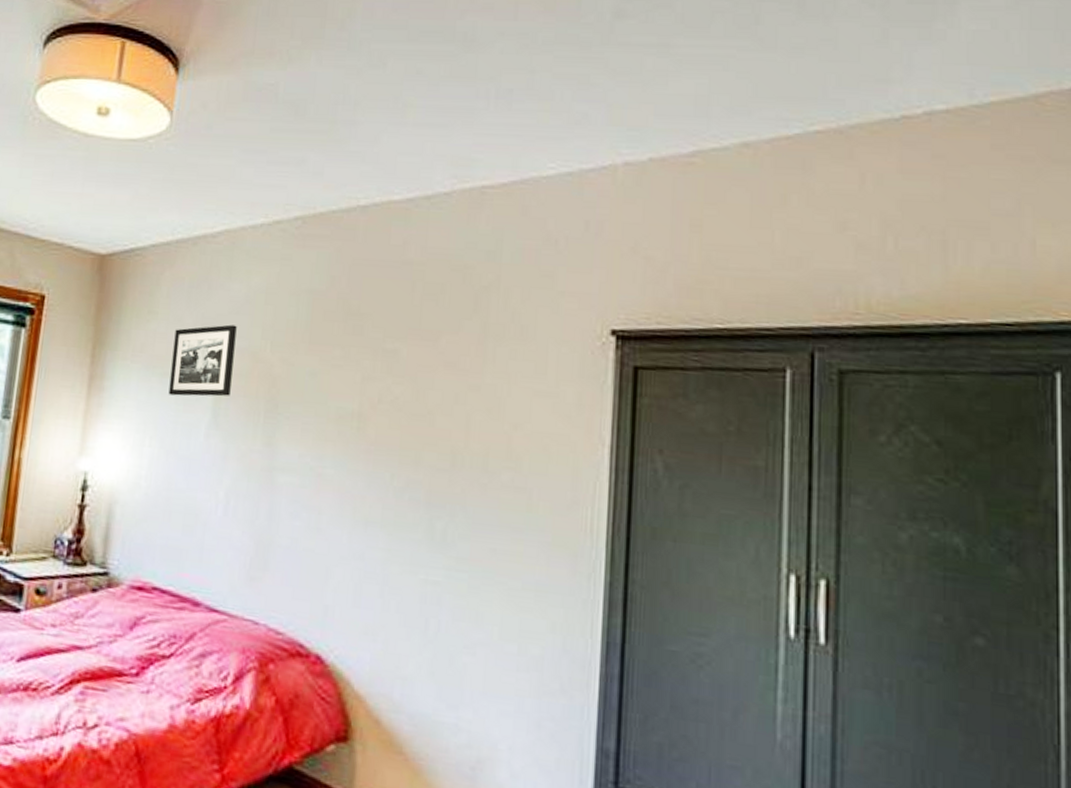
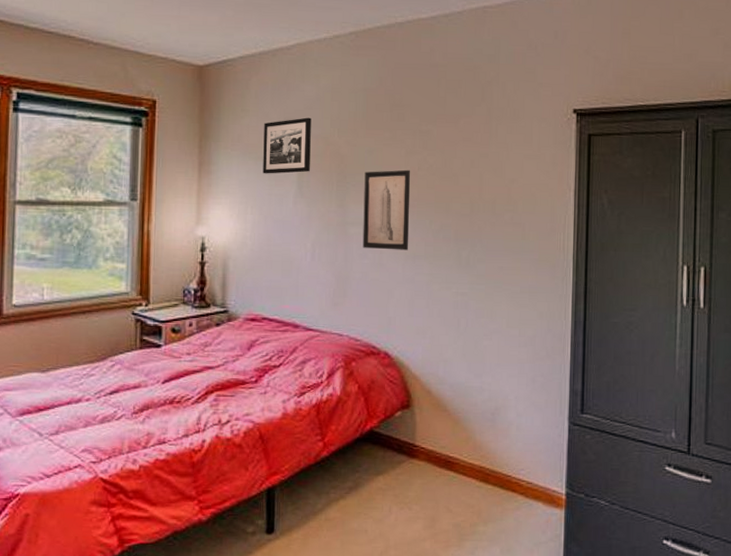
wall art: none [294,400,367,513] -> present [362,169,410,250]

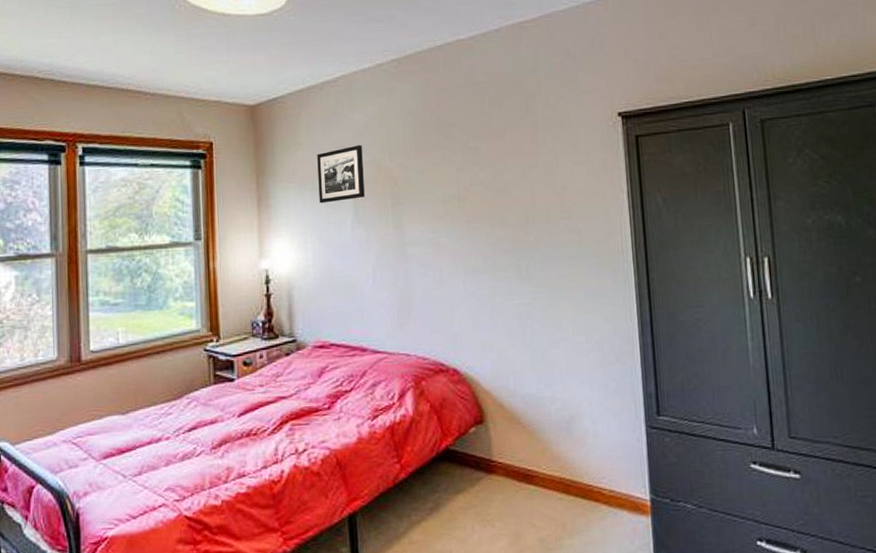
wall art: present [362,169,410,250] -> none [418,186,468,267]

